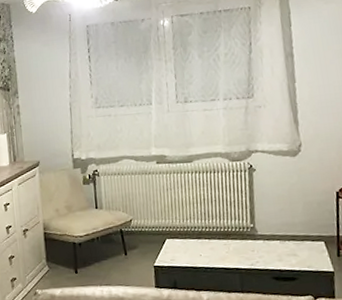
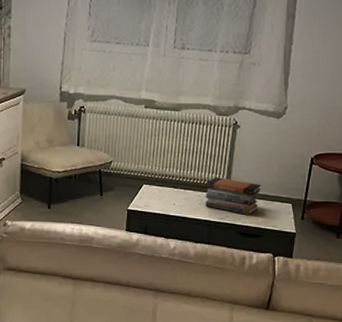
book stack: none [230,223,289,258] -> present [205,177,261,215]

